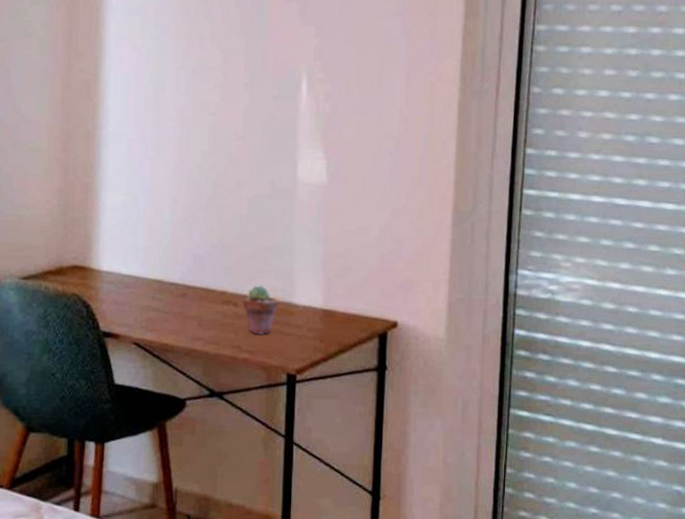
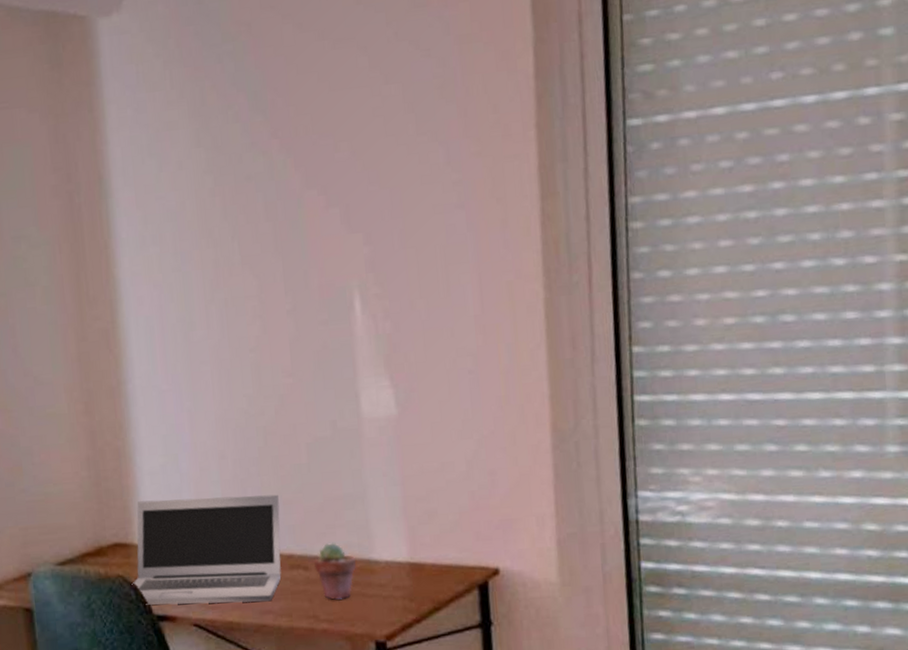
laptop: none [84,231,219,330] -> present [132,494,281,605]

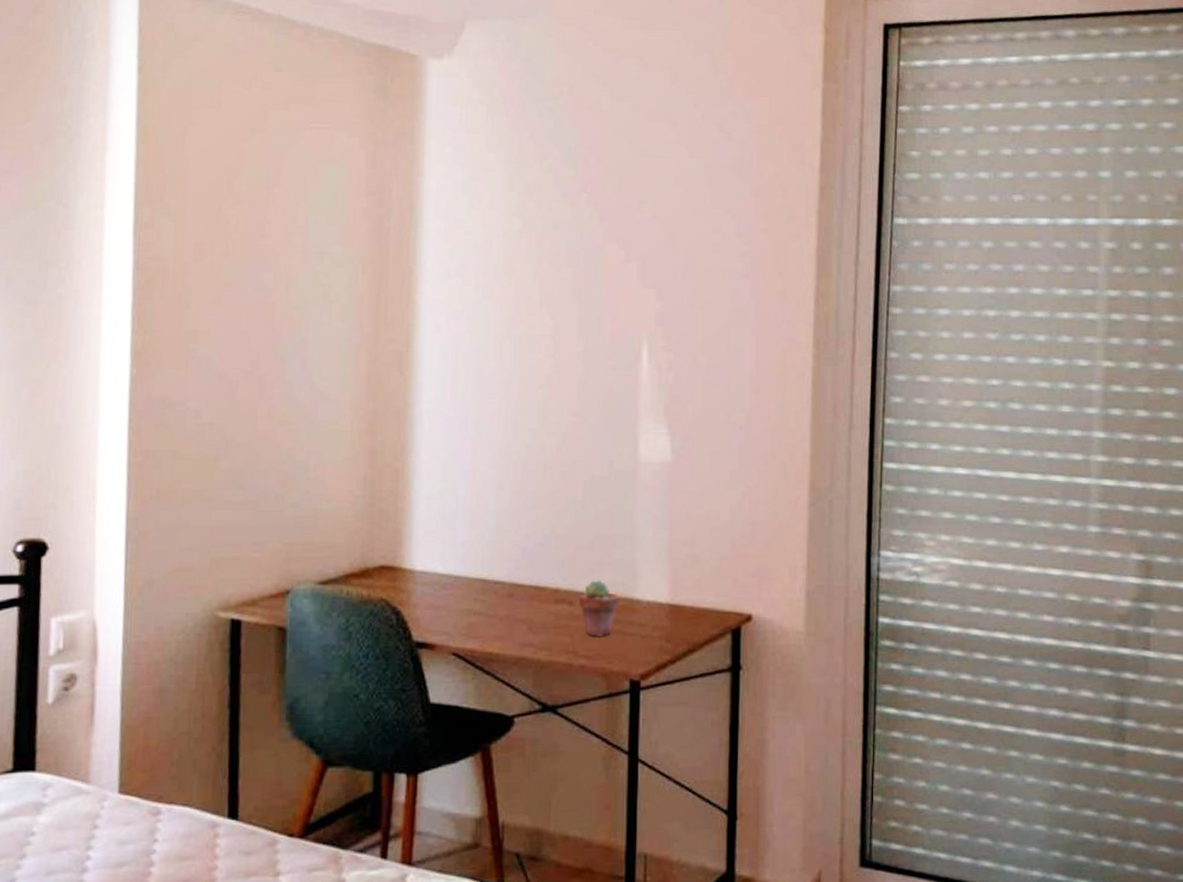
laptop: present [132,494,281,605] -> none [394,525,551,635]

